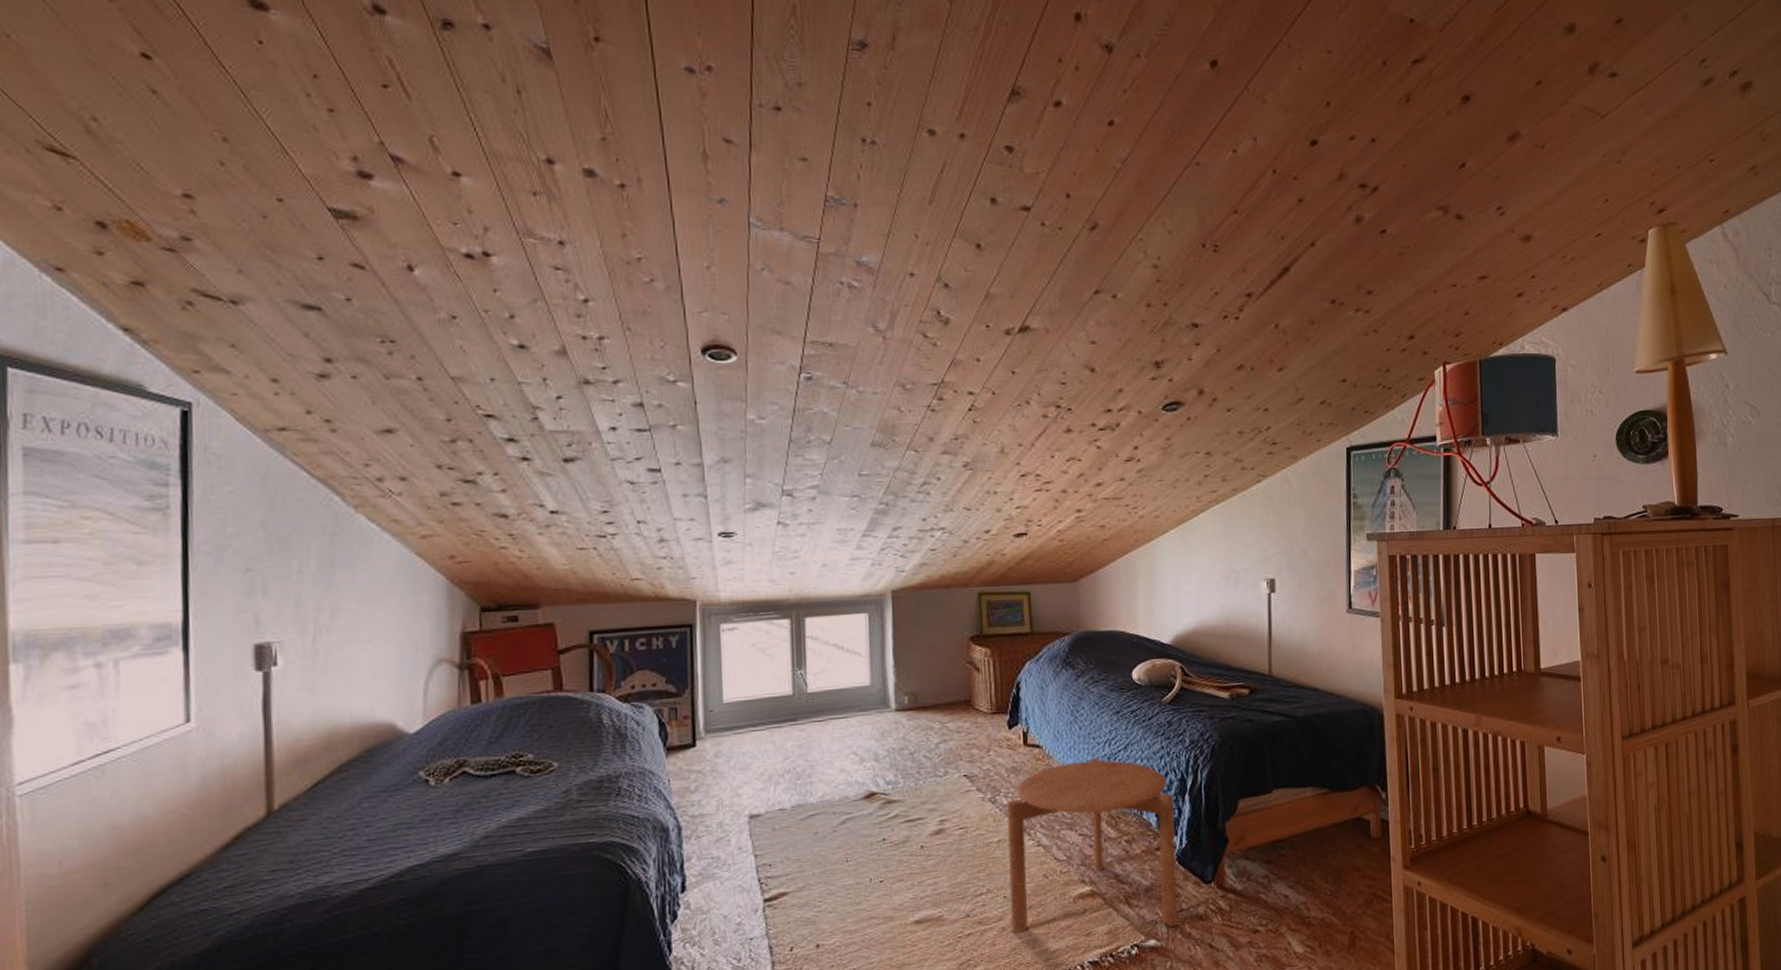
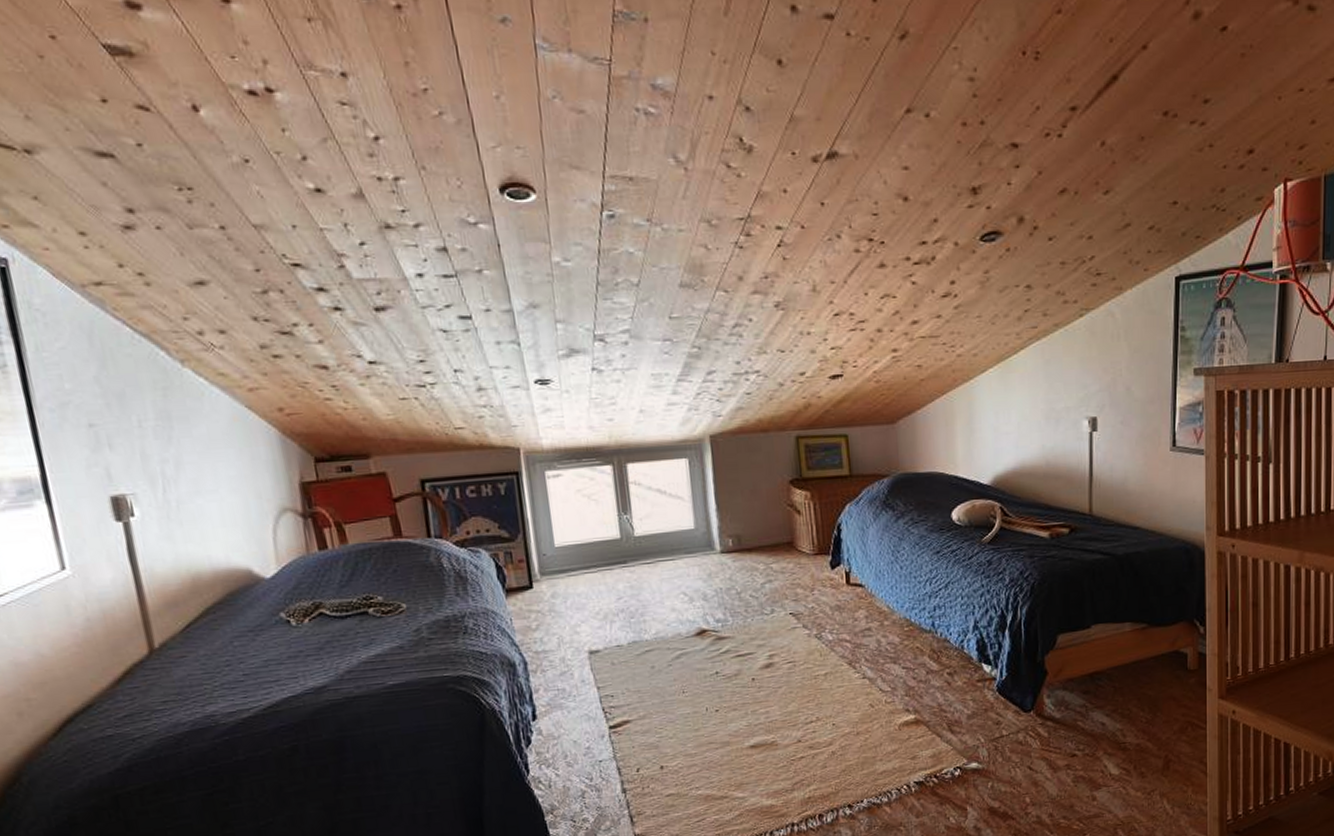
side table: present [1007,757,1179,934] -> none [832,595,999,757]

